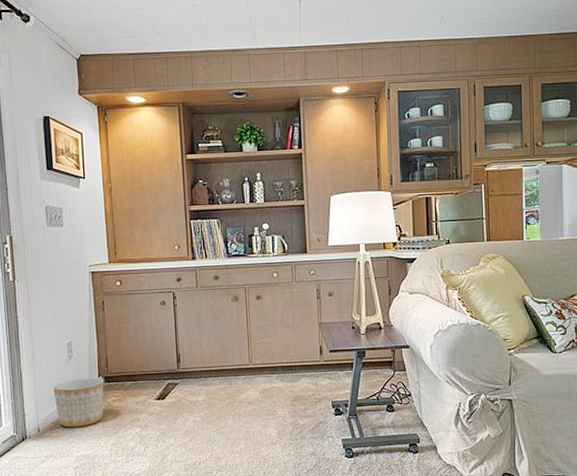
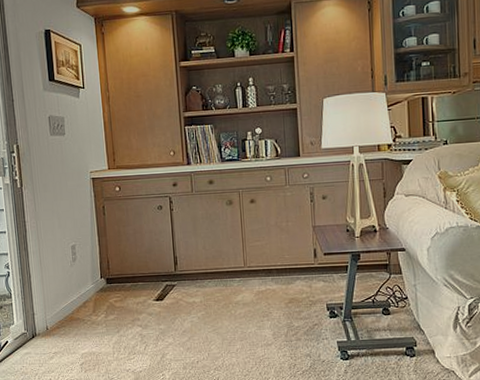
planter: present [53,377,104,428] -> none [59,279,106,327]

